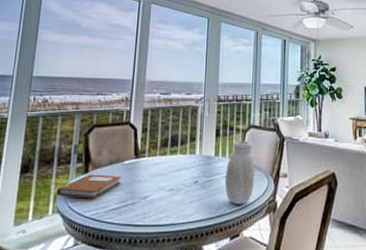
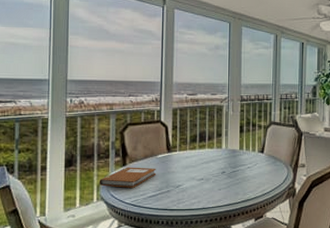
vase: present [224,141,255,204] -> none [249,136,276,191]

